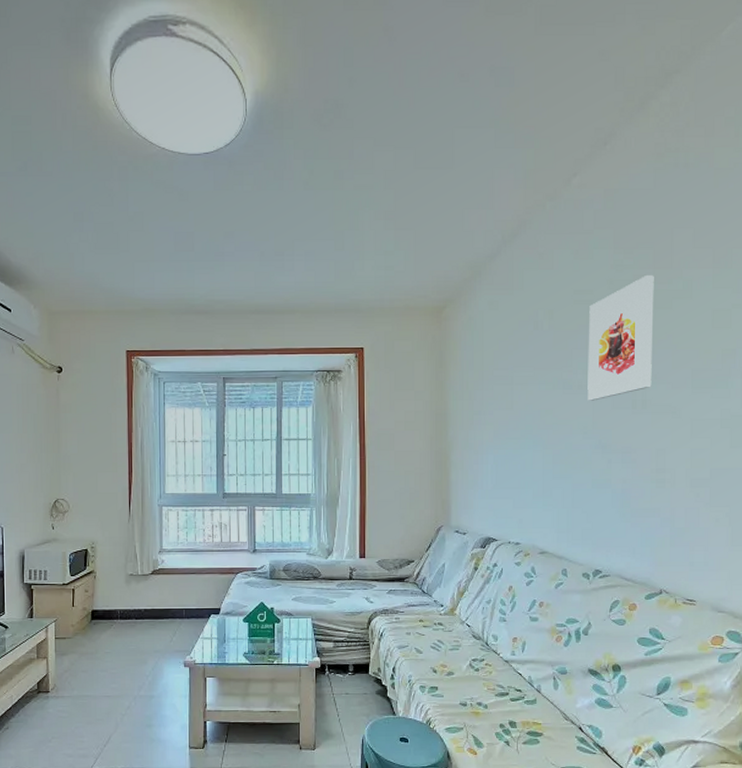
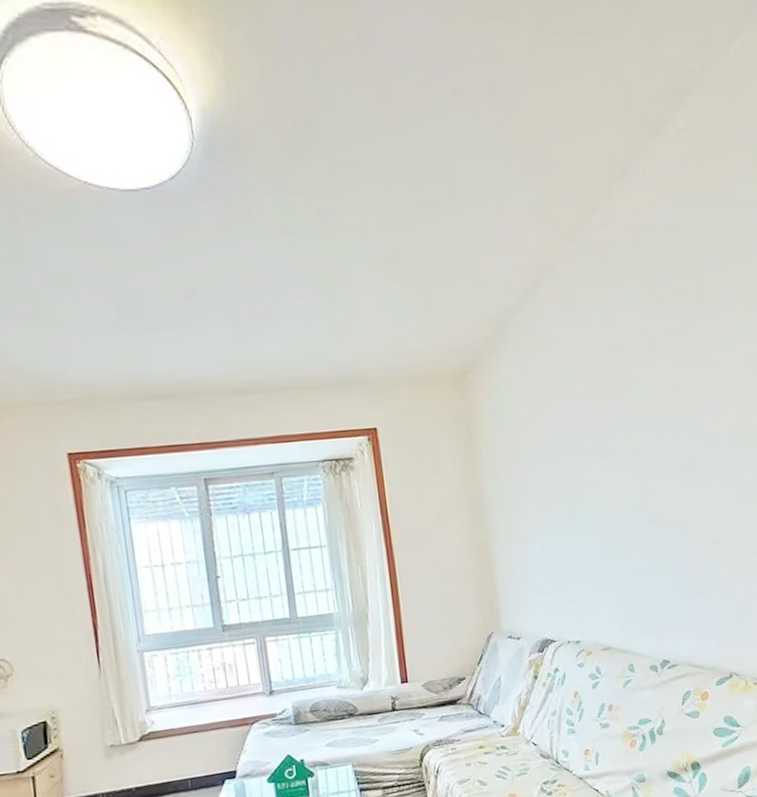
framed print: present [587,274,654,401] -> none [625,323,699,471]

